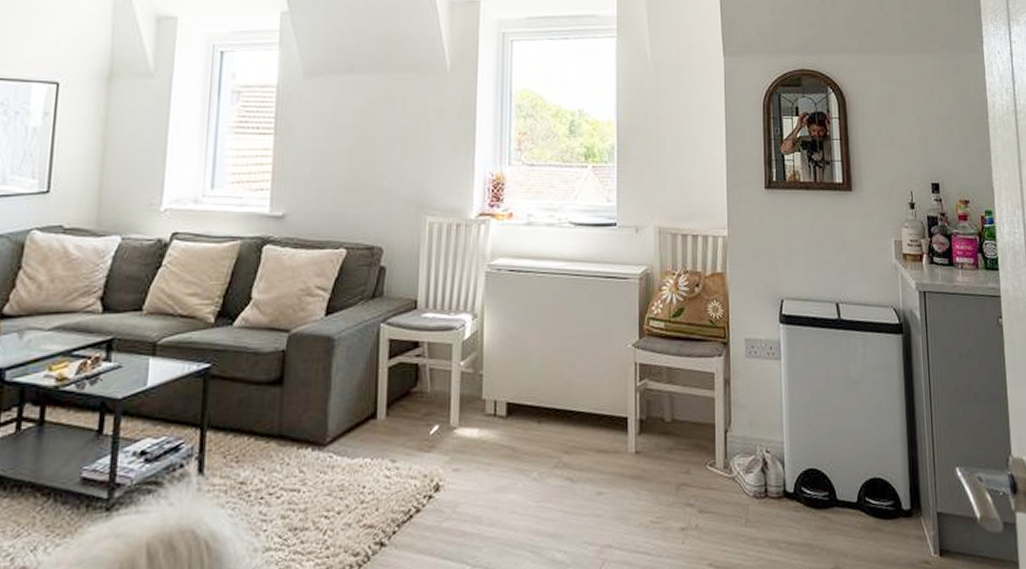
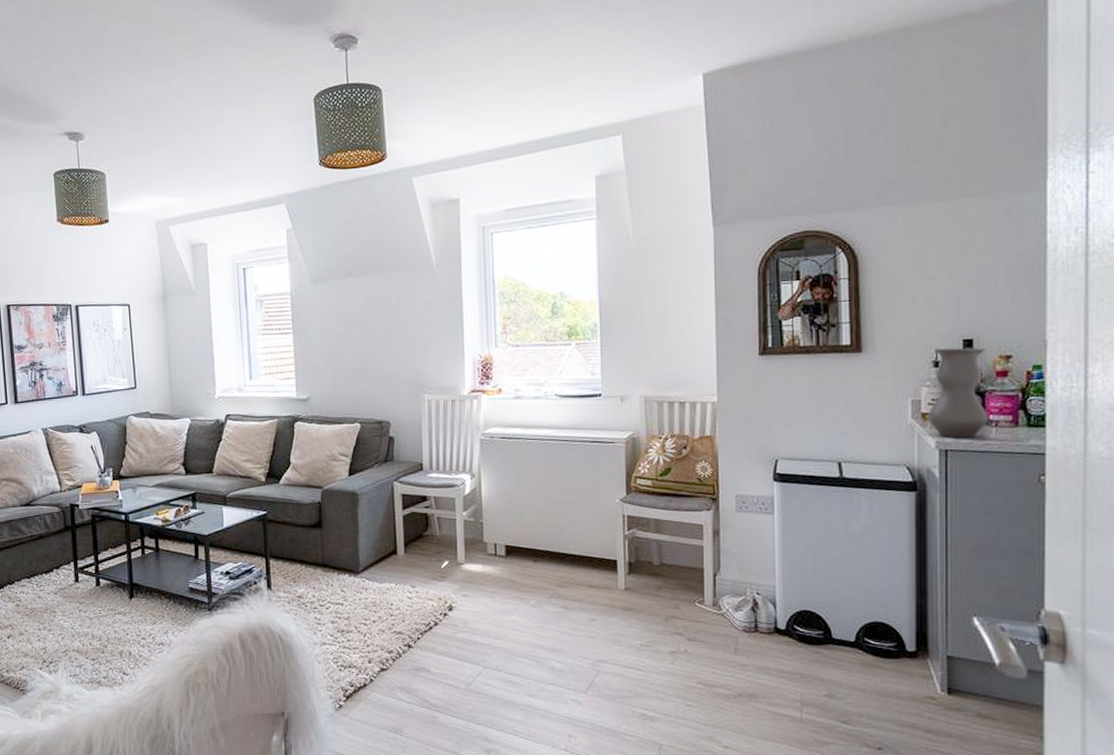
vase: none [907,191,956,280] -> present [927,347,988,438]

